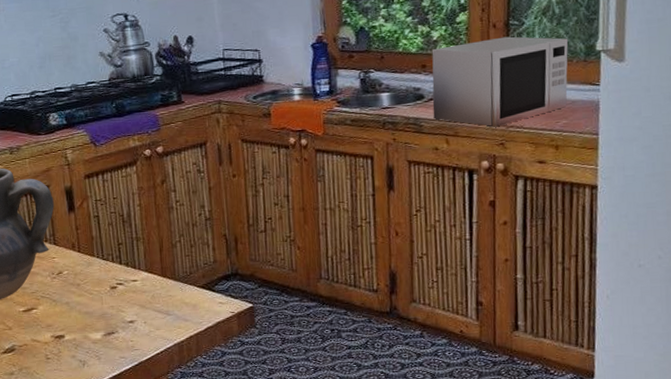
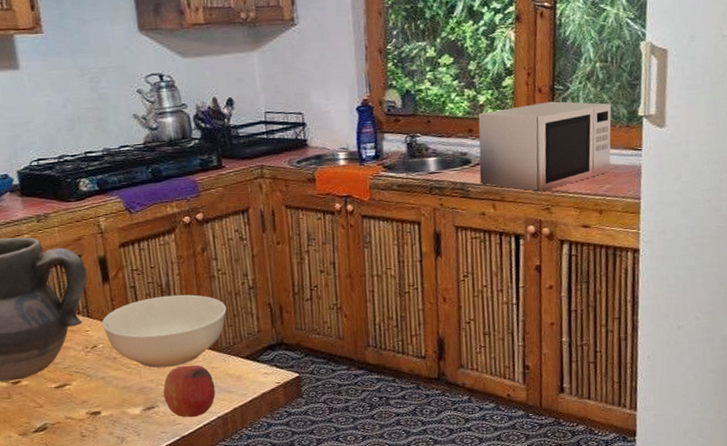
bowl: none [67,224,184,295] -> present [101,294,227,368]
fruit: none [123,292,173,344] -> present [163,364,216,418]

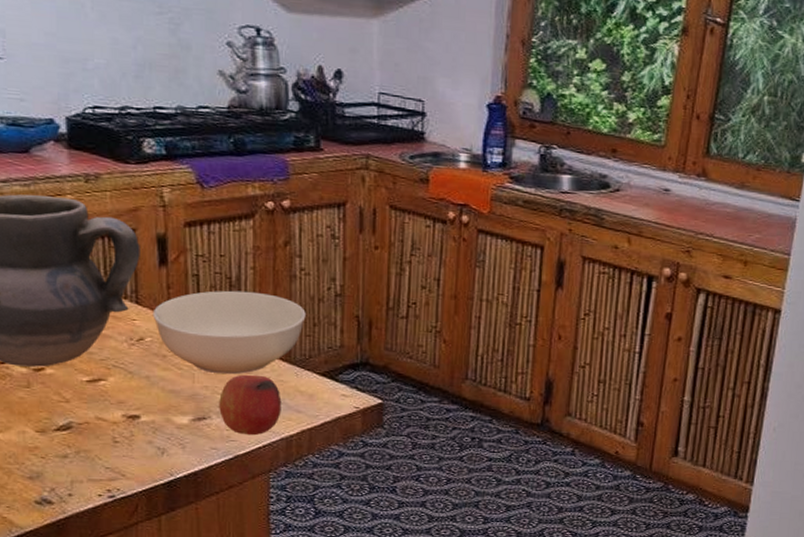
microwave: present [478,101,612,192] -> none [617,131,775,232]

